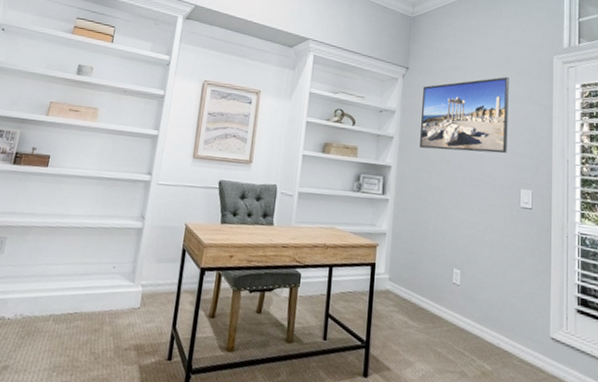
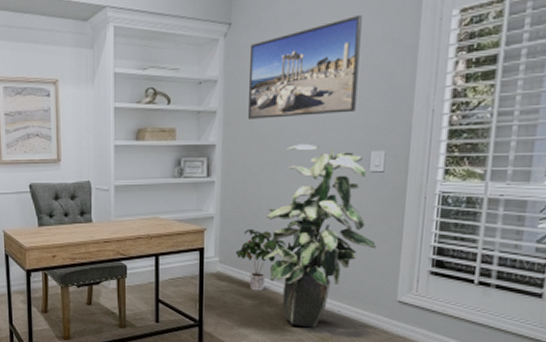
potted plant: none [404,249,451,315] -> present [235,229,287,291]
indoor plant: none [430,174,529,360] -> present [263,143,376,328]

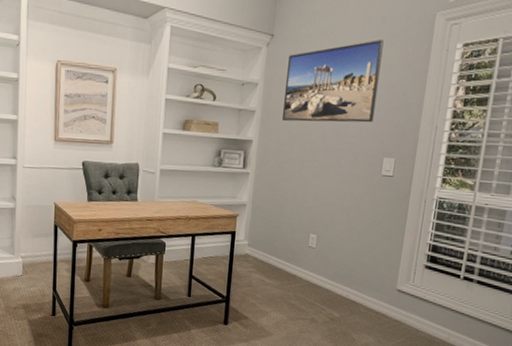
potted plant: present [235,229,287,291] -> none [262,218,308,274]
indoor plant: present [263,143,376,328] -> none [287,146,382,309]

